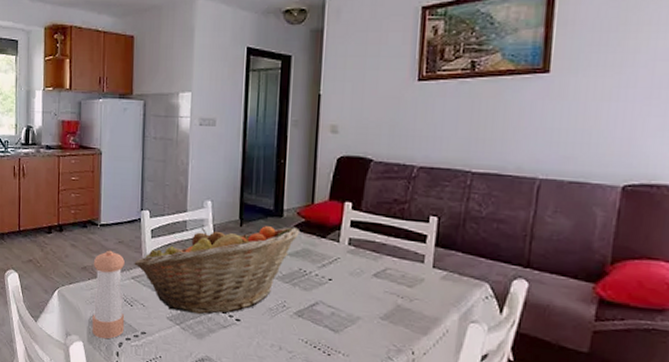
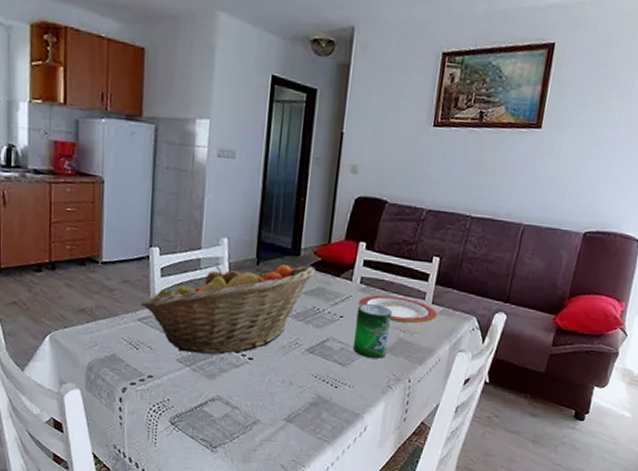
pepper shaker: present [92,250,125,339] -> none [91,290,130,385]
beverage can: none [344,265,386,326] -> present [352,303,392,359]
plate: none [347,257,441,289] -> present [358,295,438,324]

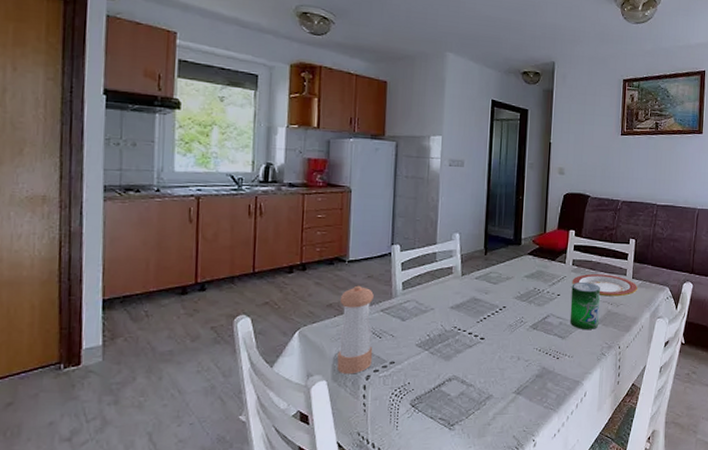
pepper shaker: none [91,290,130,385] -> present [337,285,374,375]
fruit basket: present [141,265,316,355] -> none [383,253,535,338]

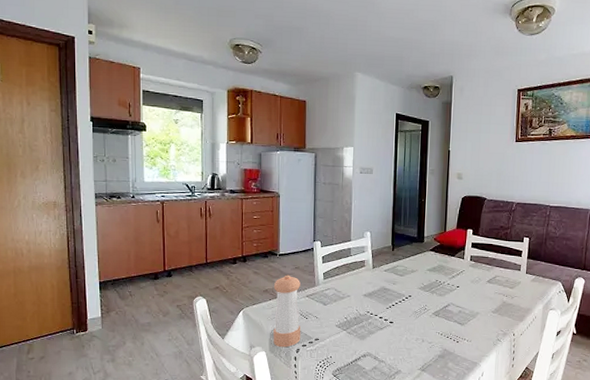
beverage can: present [569,281,600,329] -> none [468,275,496,318]
plate: present [572,274,637,297] -> none [470,269,531,290]

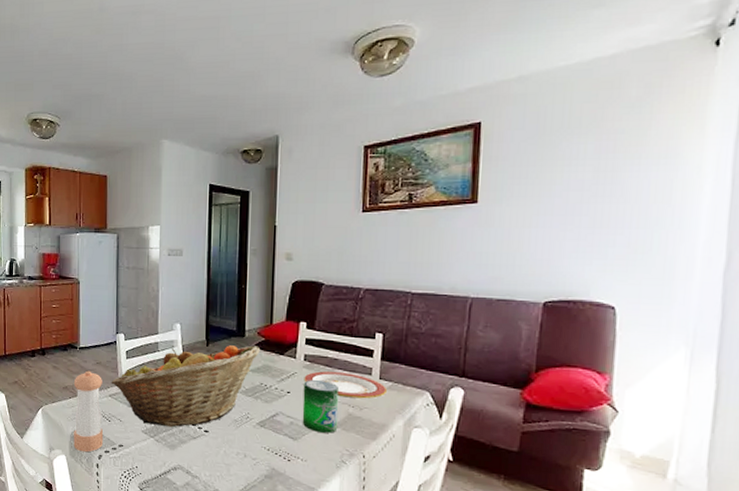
fruit basket: none [308,249,437,321] -> present [111,345,261,428]
beverage can: none [468,275,496,318] -> present [302,379,339,433]
plate: none [470,269,531,290] -> present [304,371,387,399]

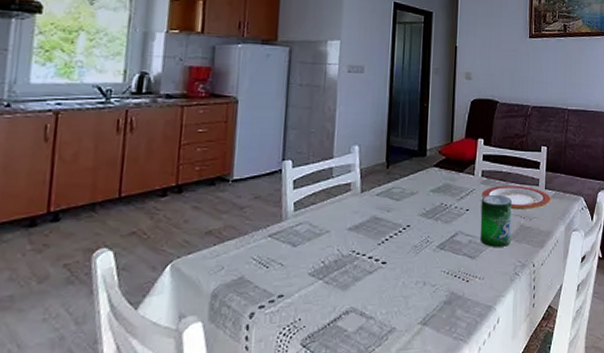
pepper shaker: present [73,370,104,452] -> none [215,208,261,313]
fruit basket: present [111,345,261,428] -> none [272,165,442,265]

